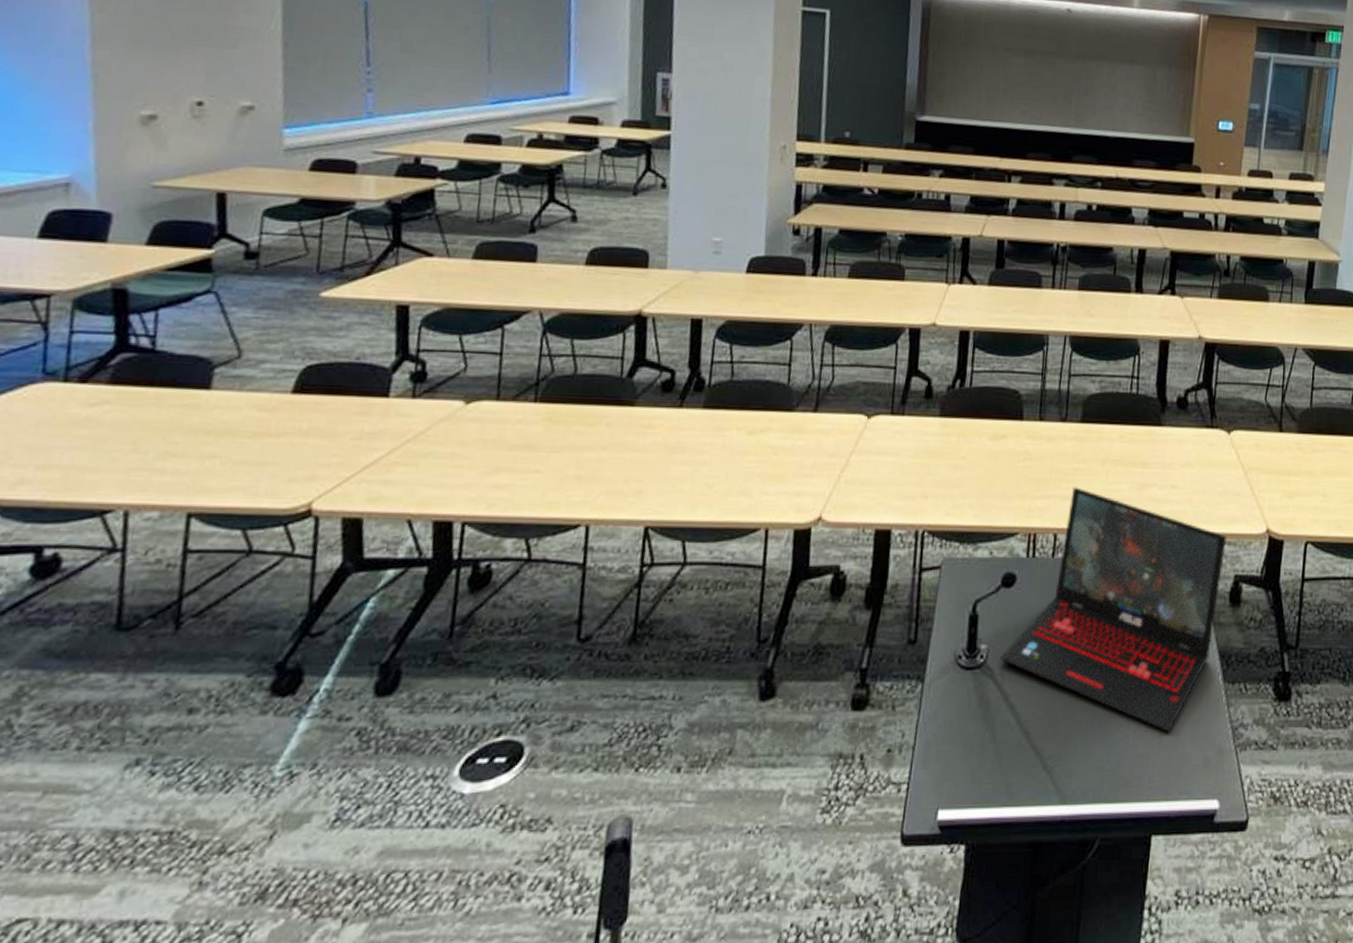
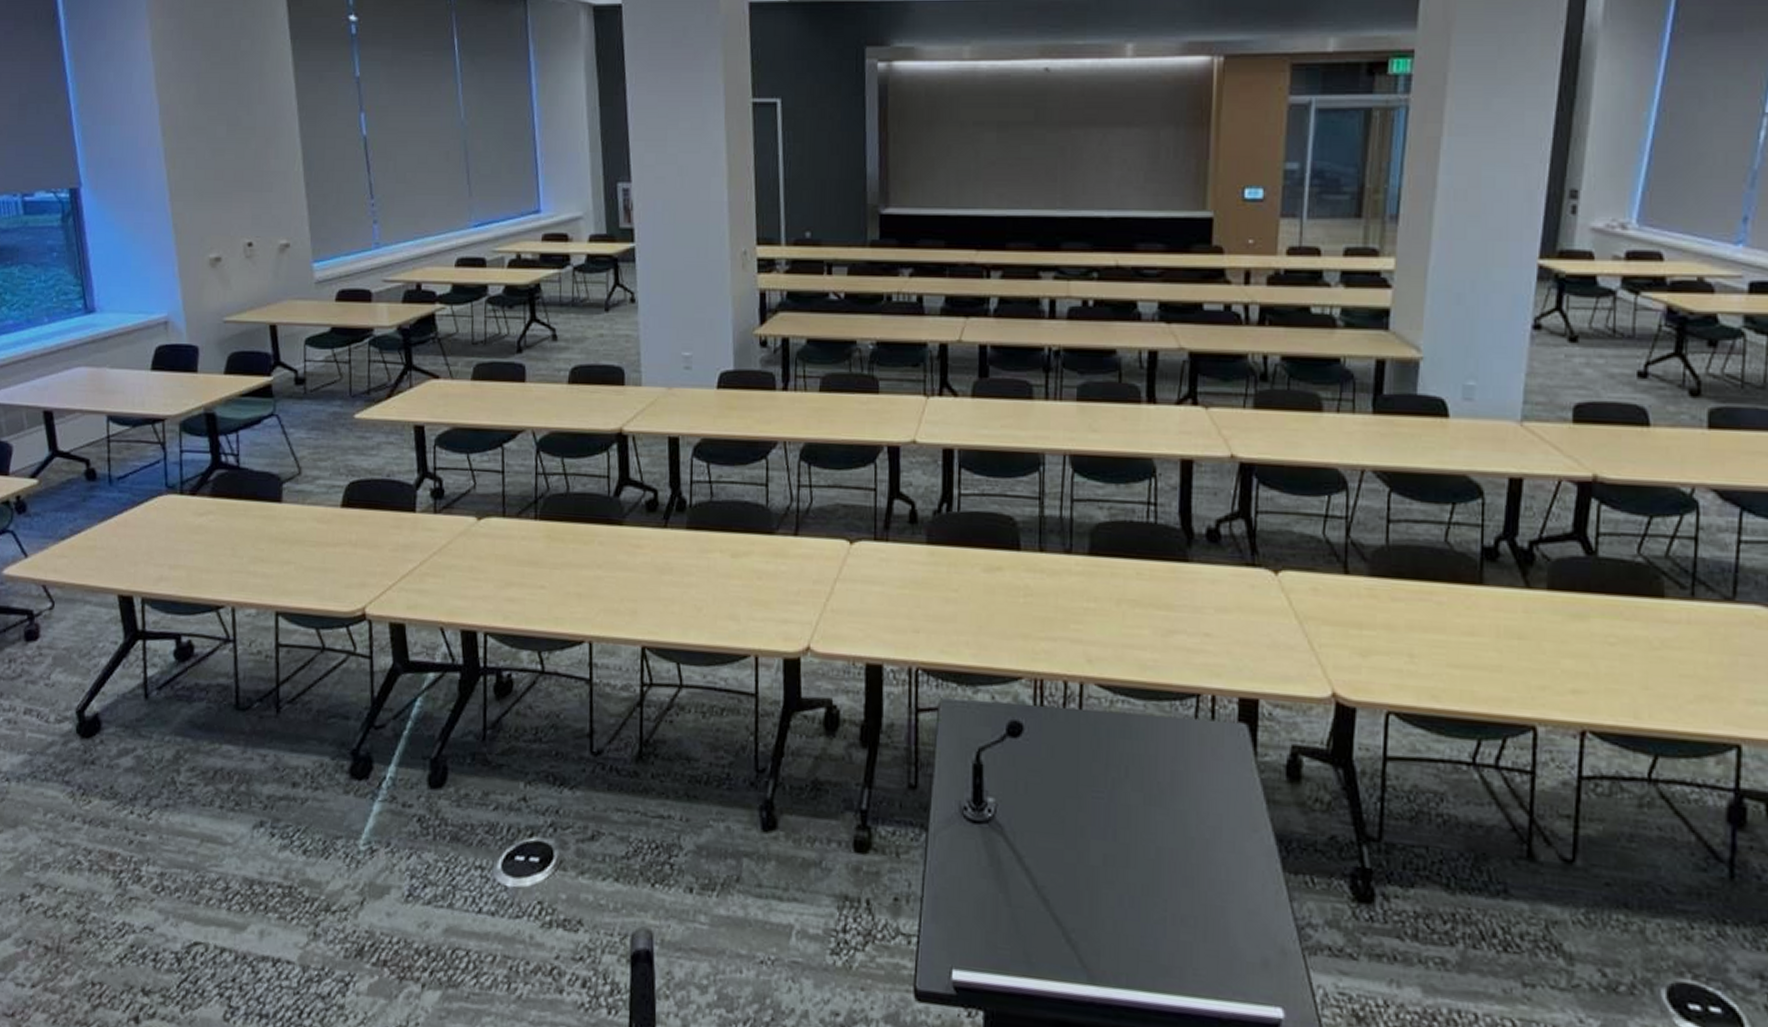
laptop: present [1001,487,1227,732] -> none [1011,629,1279,921]

